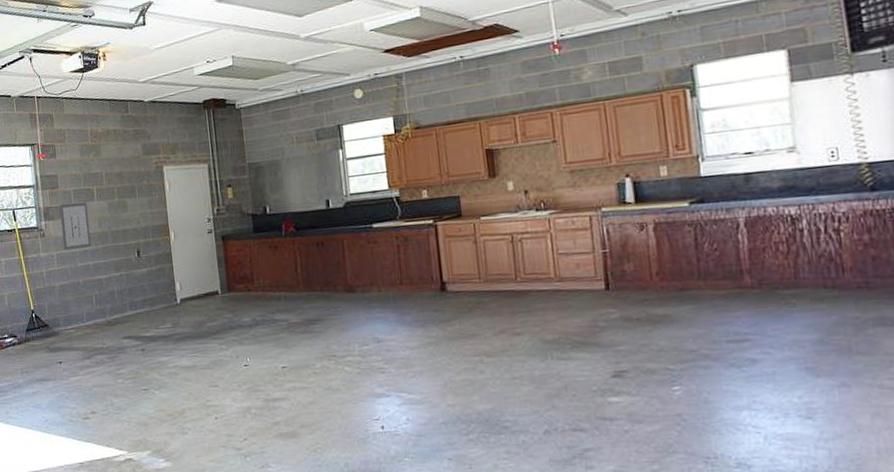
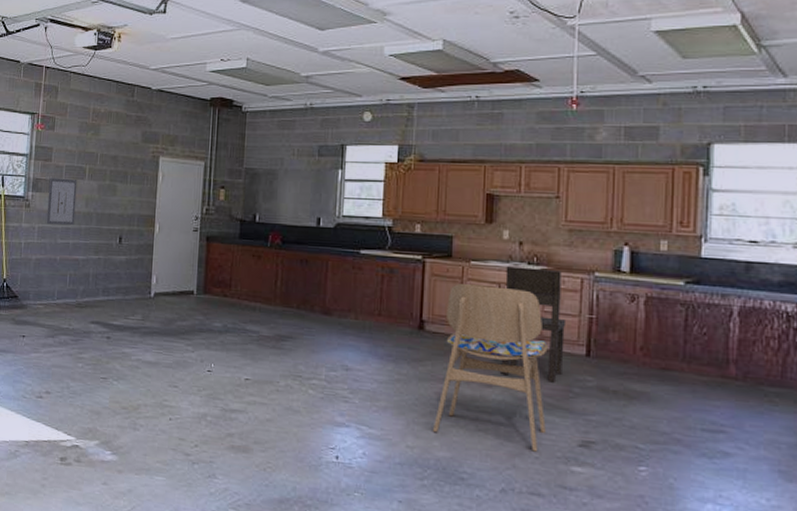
dining chair: none [464,236,578,390] -> present [433,284,548,452]
dining chair: none [515,212,585,322] -> present [501,266,567,383]

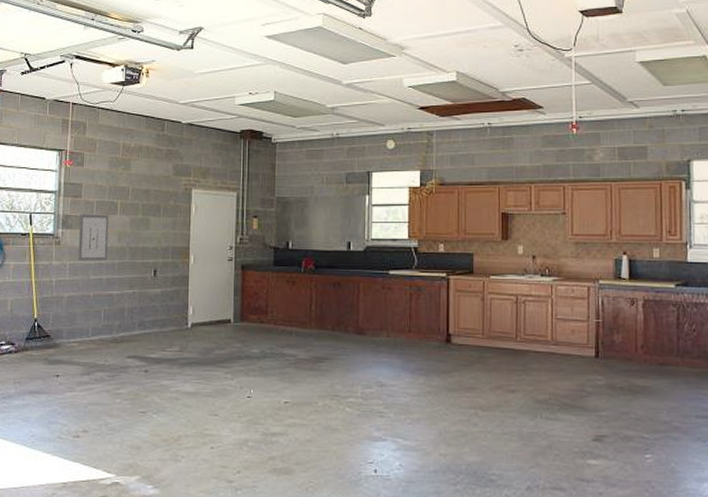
dining chair: present [433,284,548,452] -> none [463,298,564,449]
dining chair: present [501,266,567,383] -> none [521,279,577,384]

